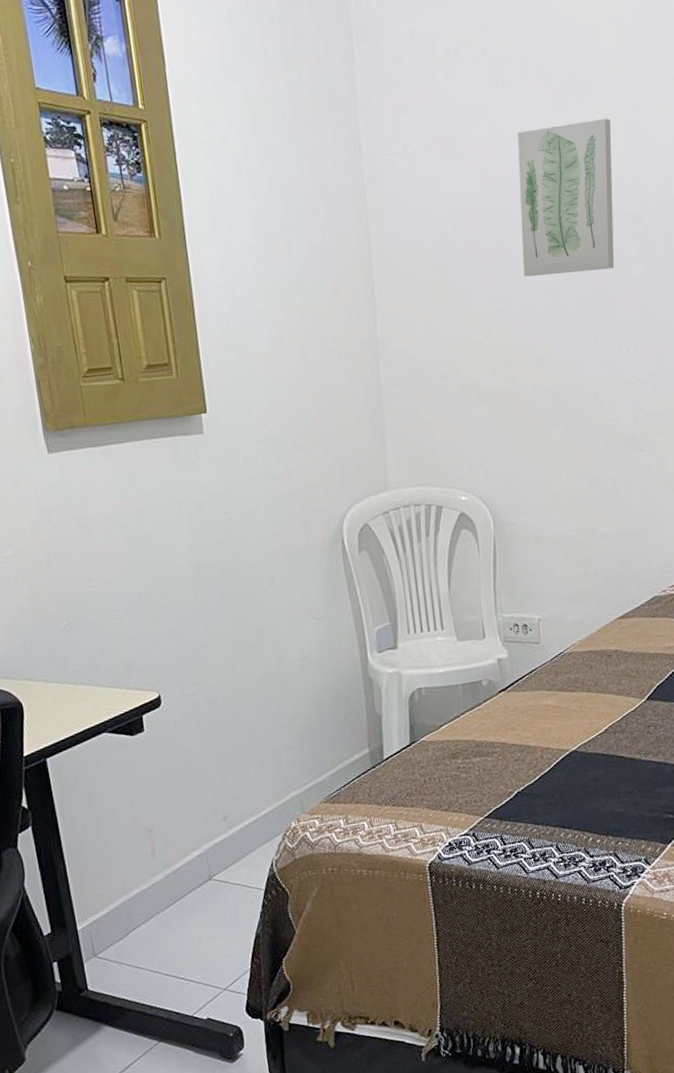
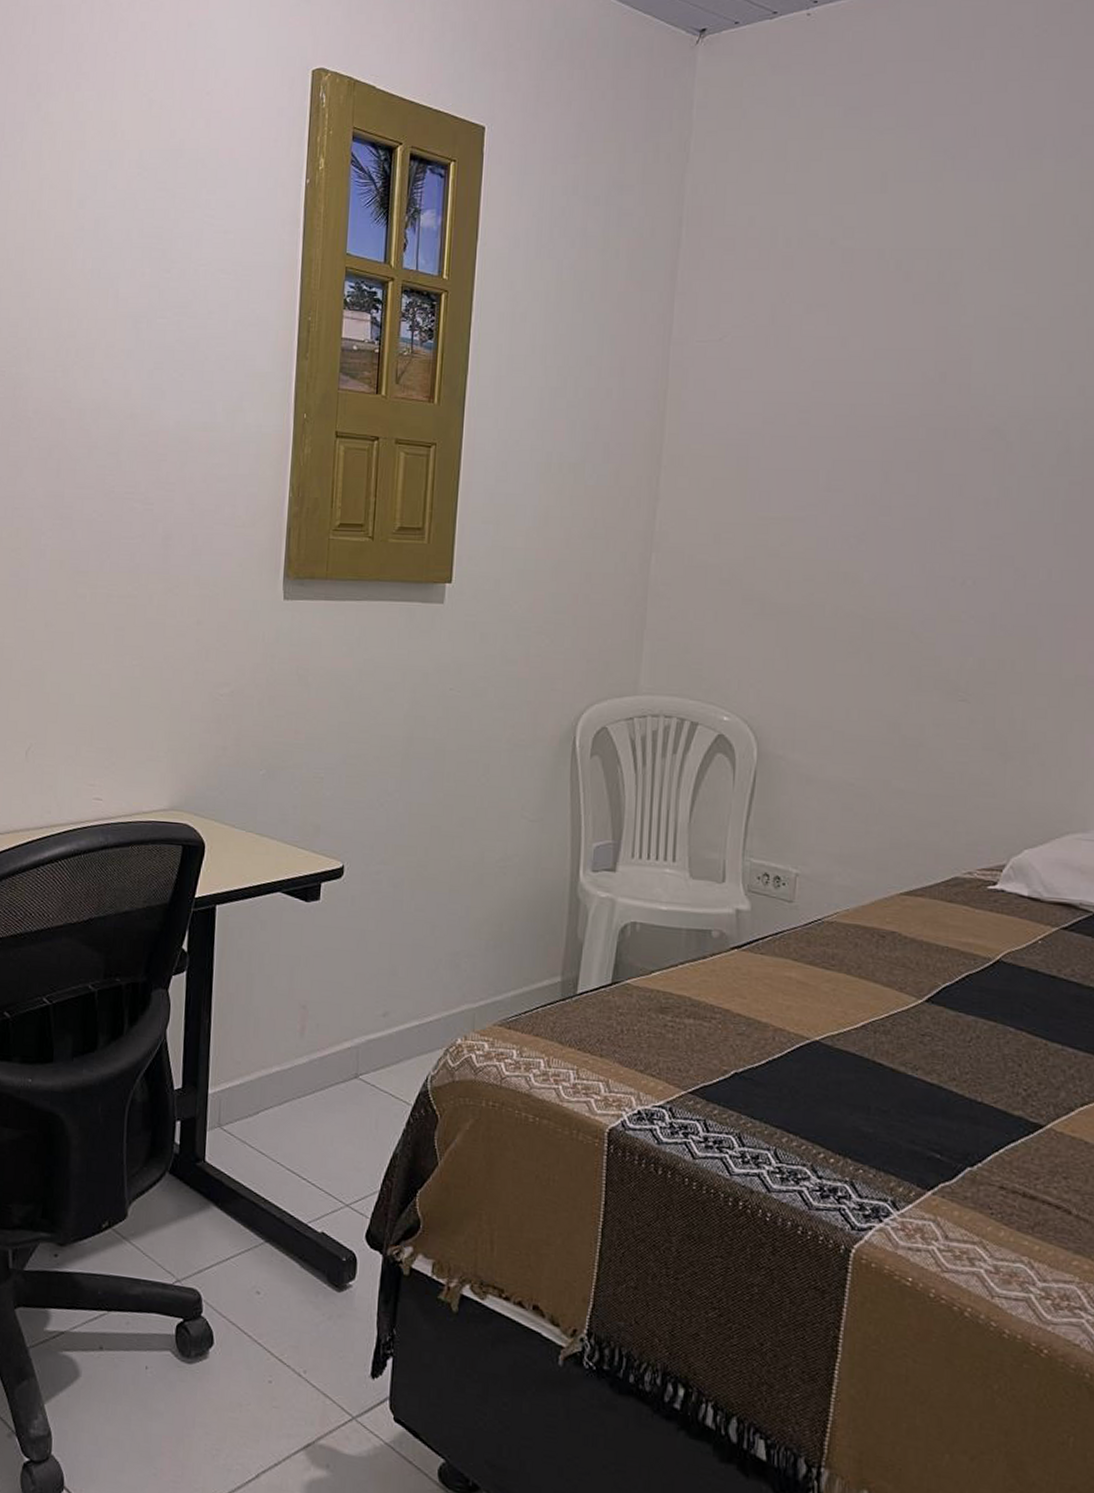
wall art: present [517,118,615,277] -> none [842,321,981,488]

